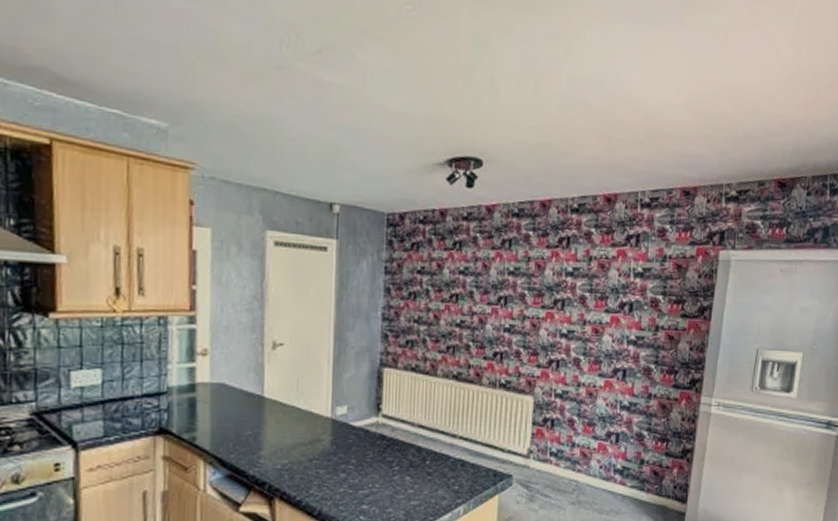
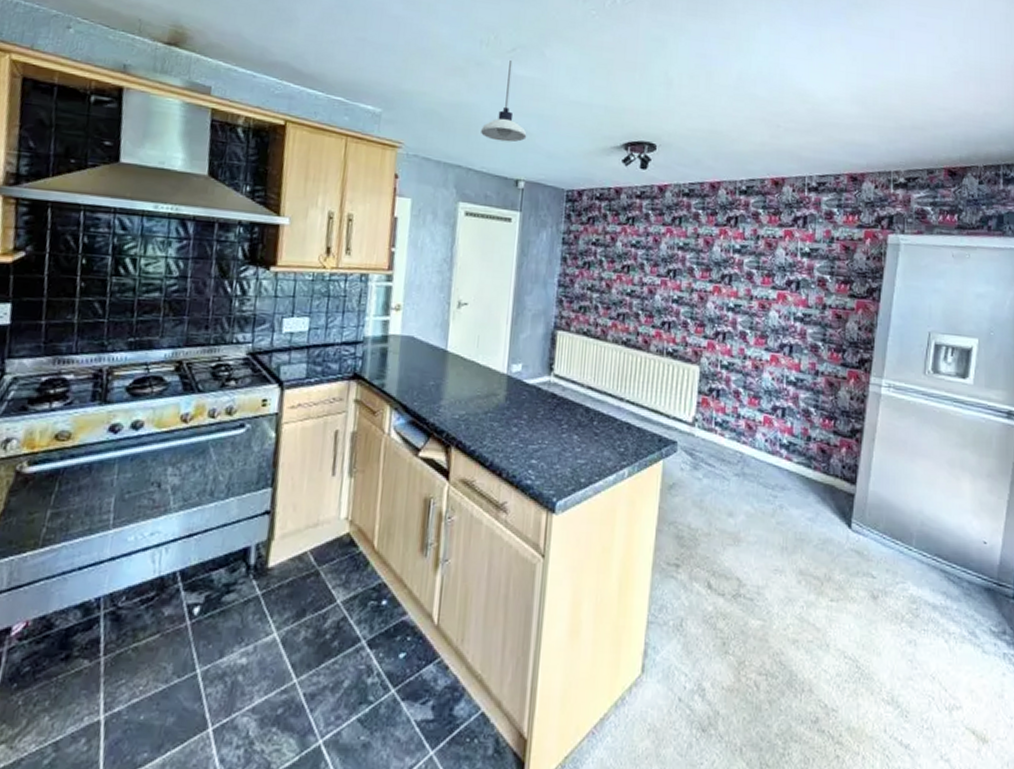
pendant light: none [287,64,340,161] -> present [481,61,527,143]

